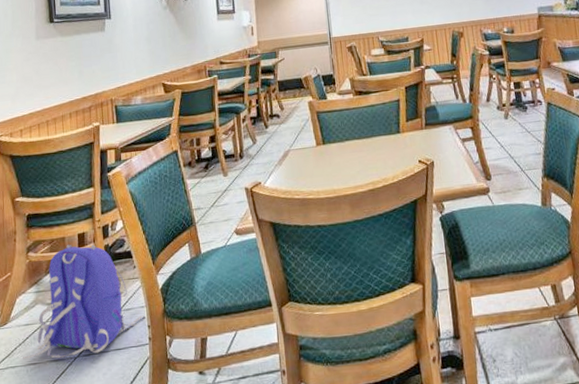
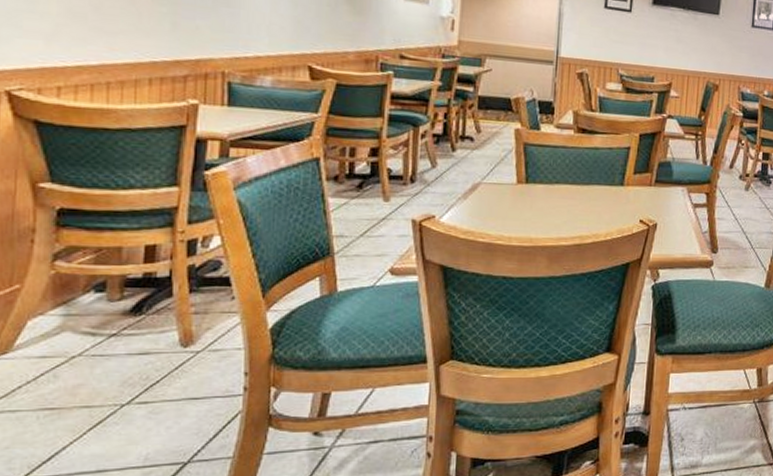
backpack: present [23,244,146,359] -> none [31,257,242,404]

